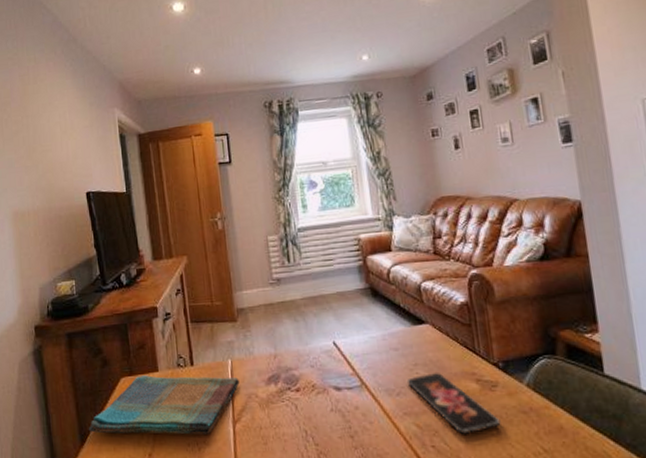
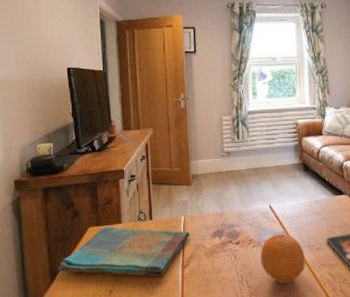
fruit: none [326,376,384,439] -> present [260,233,305,284]

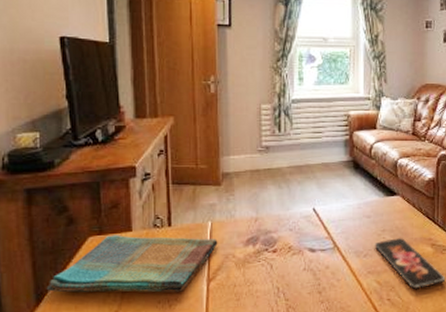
fruit: present [260,233,305,284] -> none [301,239,350,294]

